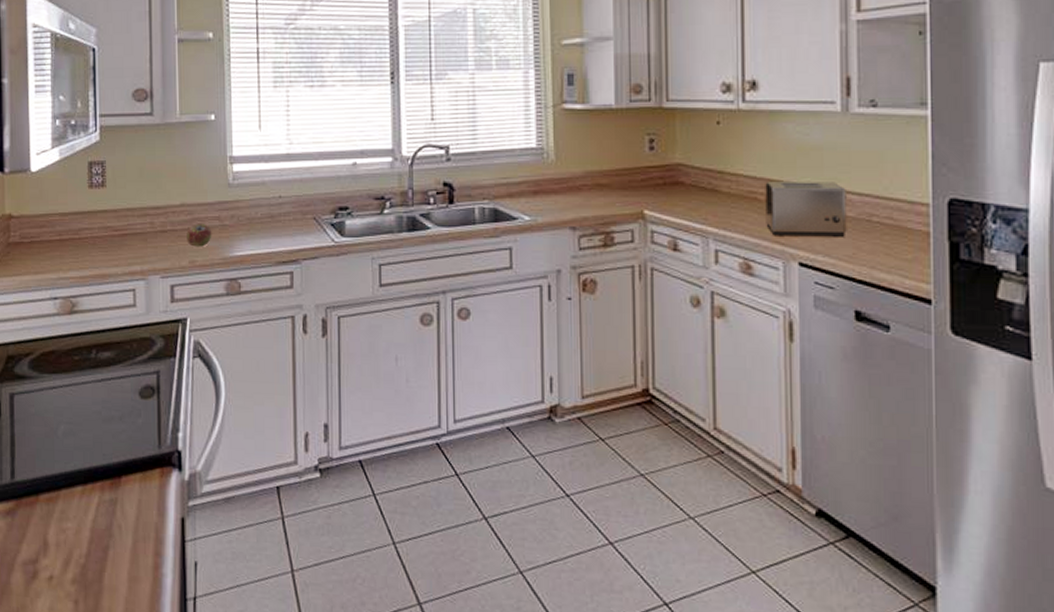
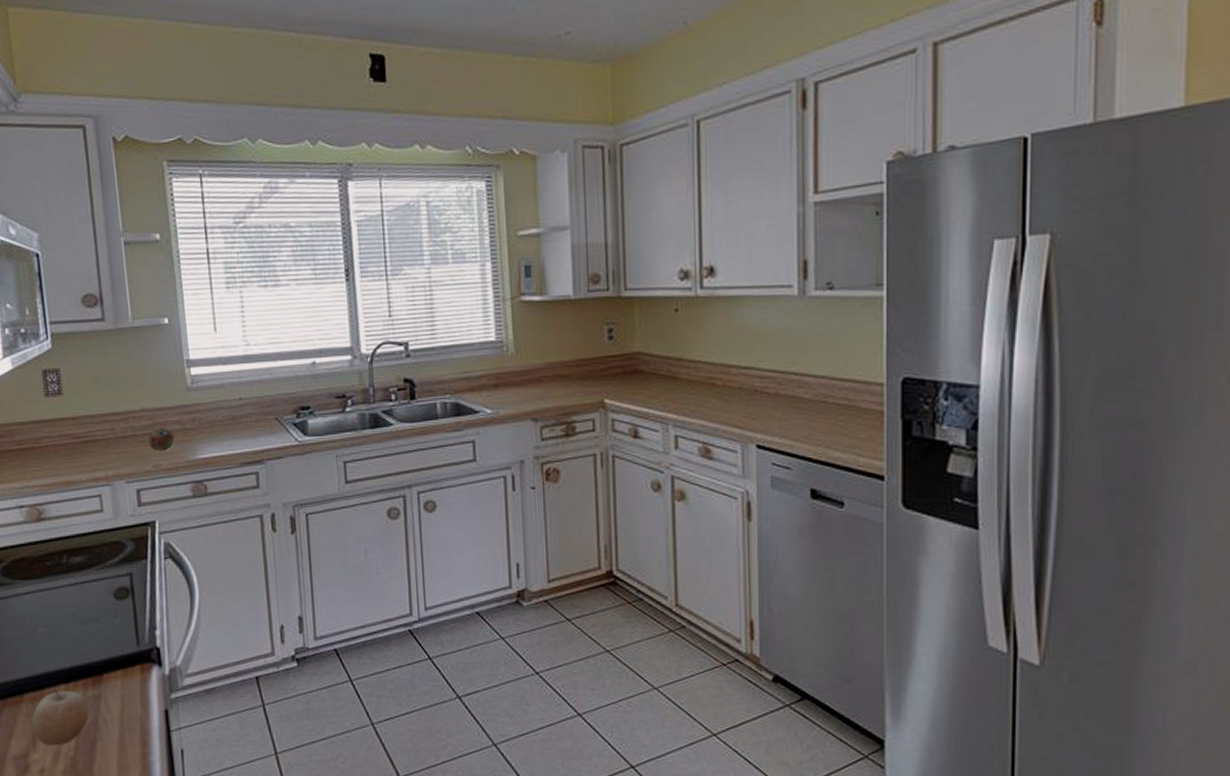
fruit: none [44,488,104,552] -> present [31,687,89,746]
toaster: present [765,182,847,239] -> none [723,365,803,420]

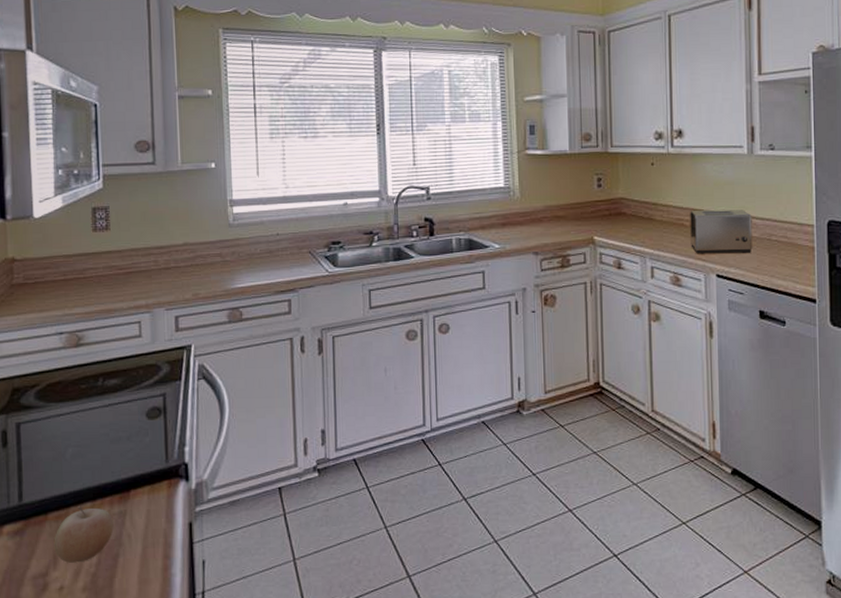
fruit: present [148,427,175,451] -> none [190,260,214,281]
toaster: none [723,365,803,420] -> present [690,209,753,254]

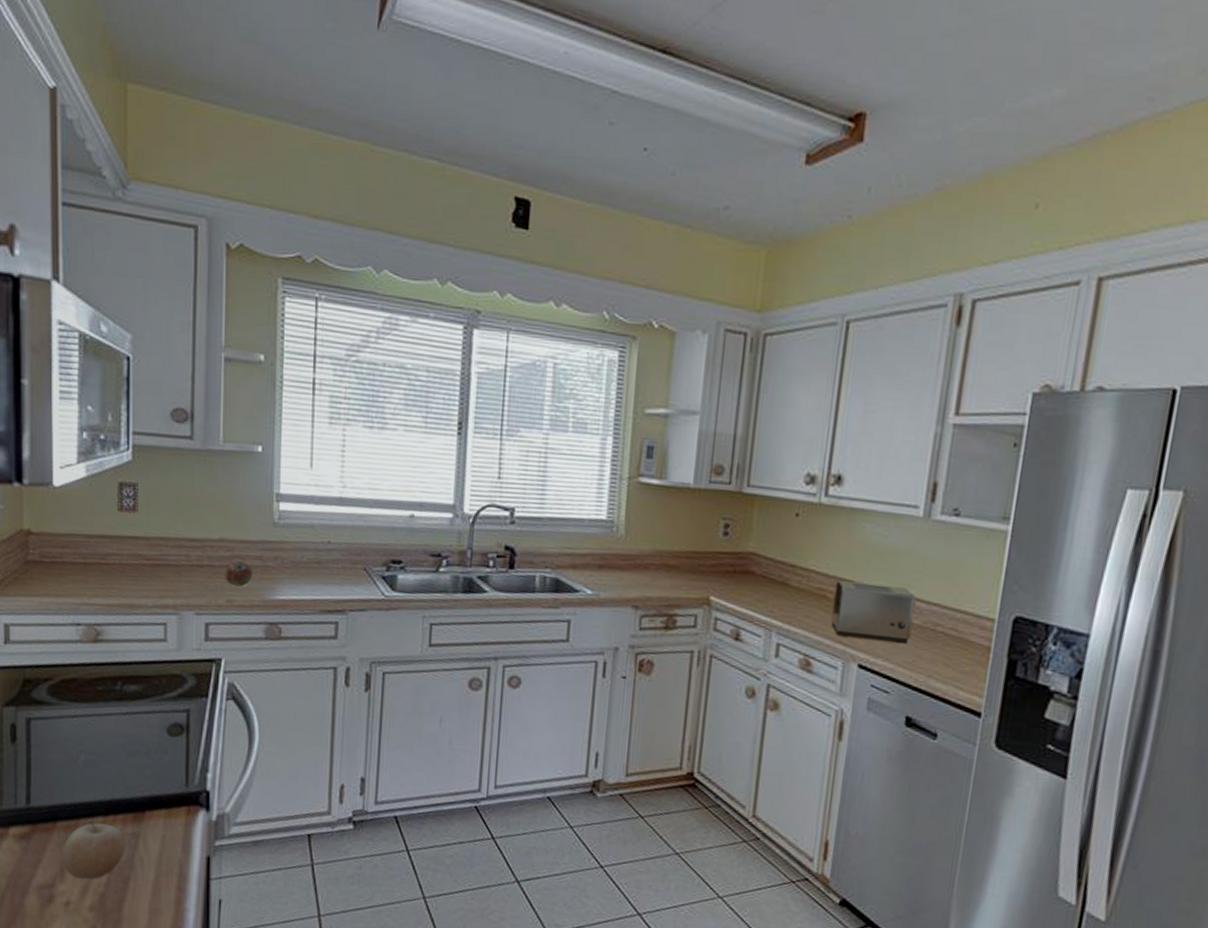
fruit: none [190,260,214,281] -> present [225,561,253,587]

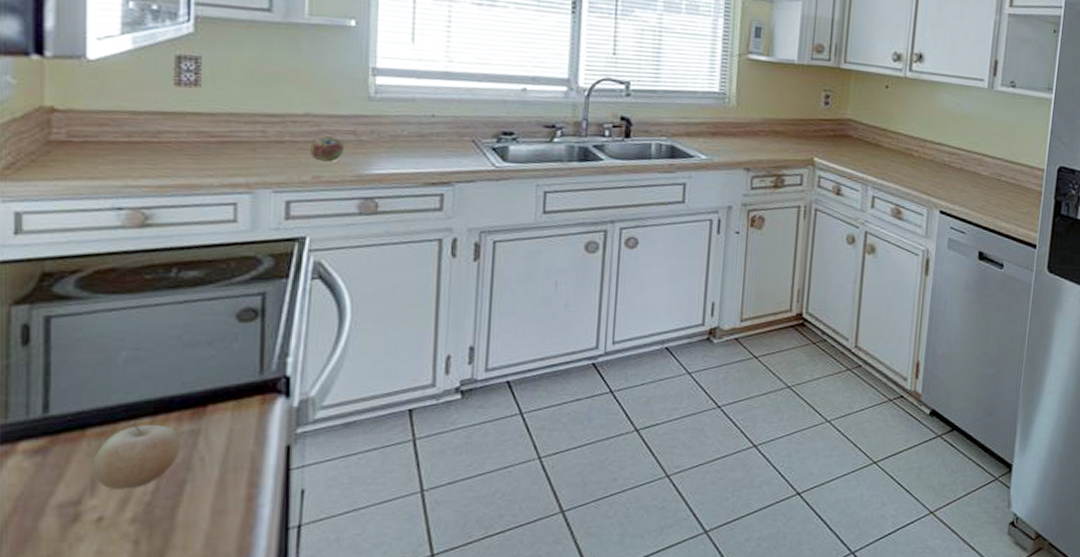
toaster: present [831,580,916,645] -> none [917,141,984,193]

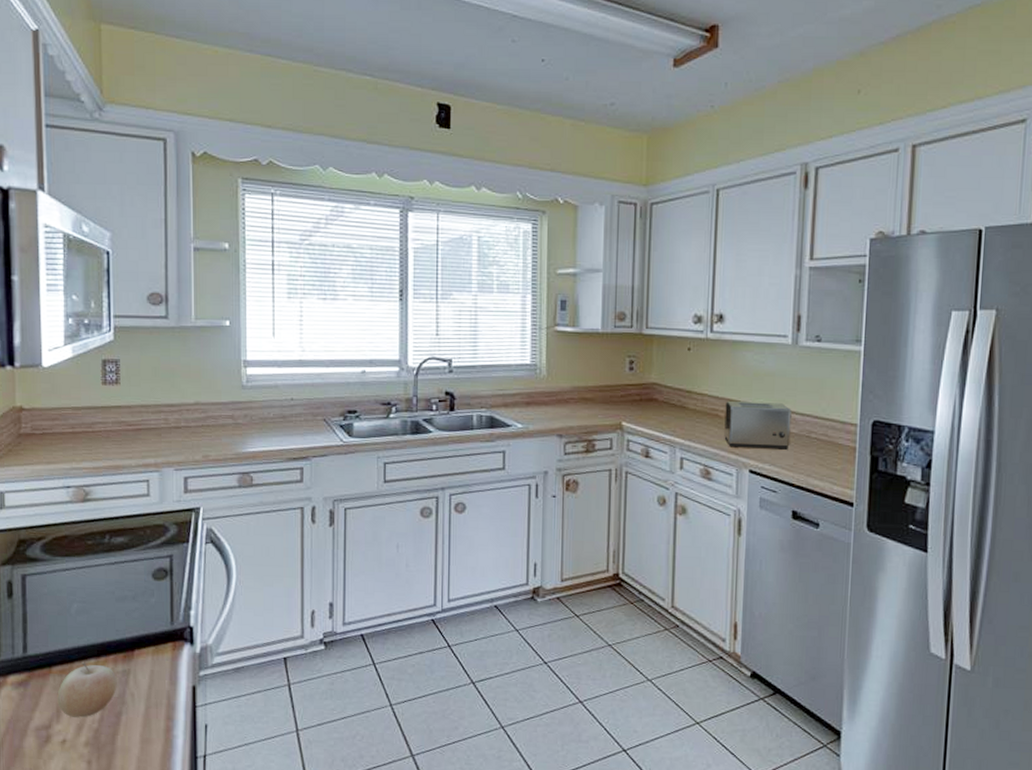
fruit: present [310,136,345,162] -> none [200,421,226,443]
toaster: none [917,141,984,193] -> present [724,401,792,451]

